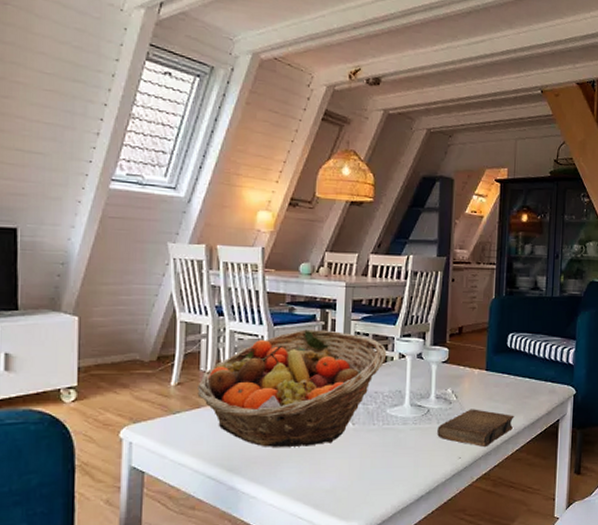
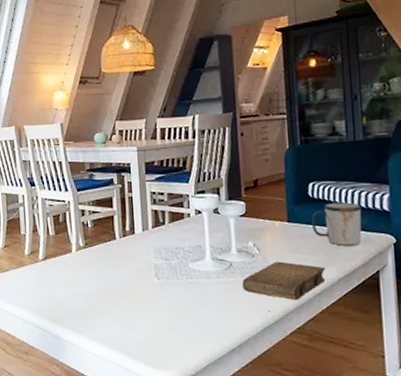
fruit basket: present [197,329,387,447] -> none [20,192,183,300]
mug: none [507,354,551,395] -> present [312,202,362,246]

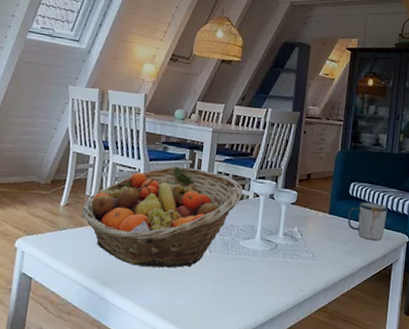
fruit basket: none [20,192,183,300] -> present [81,166,244,268]
book: present [242,261,326,301] -> none [283,247,352,283]

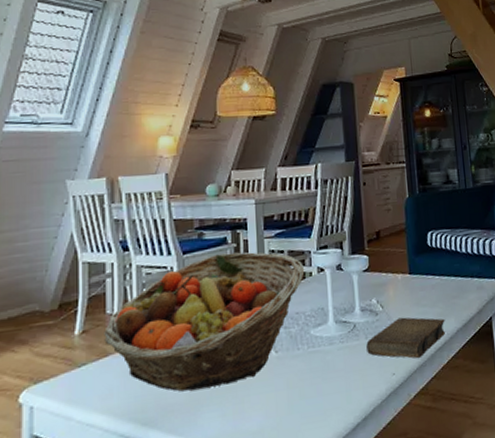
book: none [283,247,352,283] -> present [366,317,445,359]
mug: present [348,202,388,240] -> none [431,250,475,295]

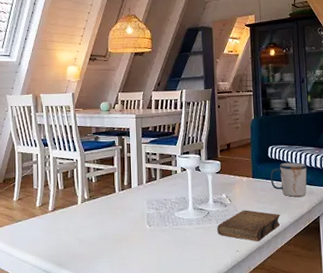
fruit basket: present [104,252,305,392] -> none [32,152,172,246]
mug: none [431,250,475,295] -> present [271,162,307,197]

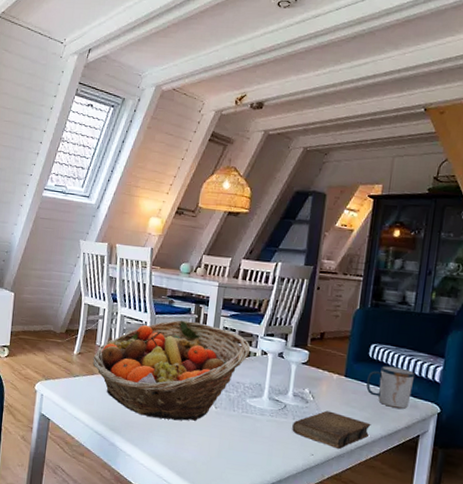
fruit basket: none [32,152,172,246] -> present [92,320,251,421]

